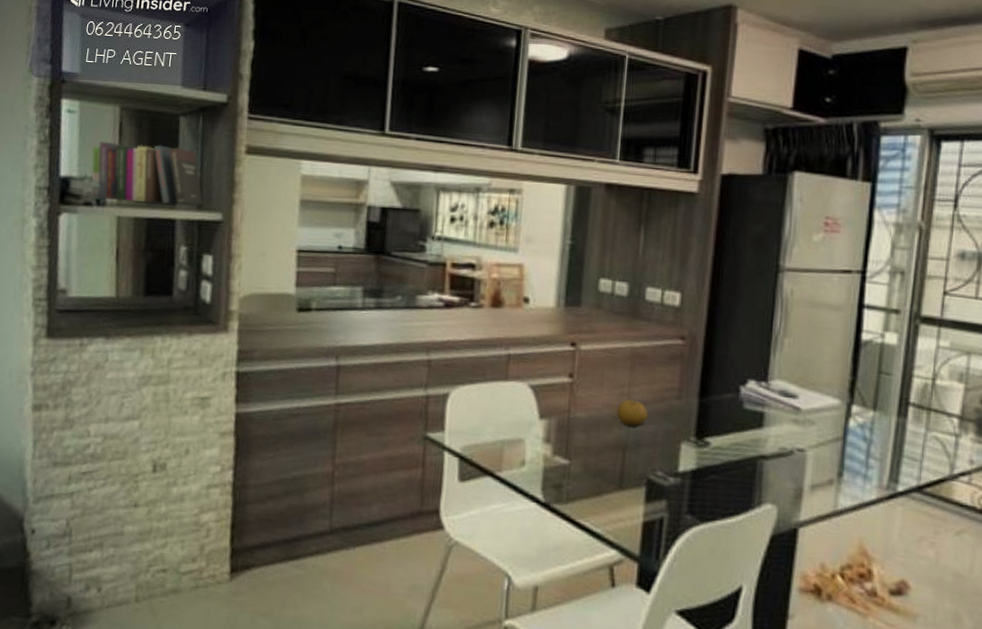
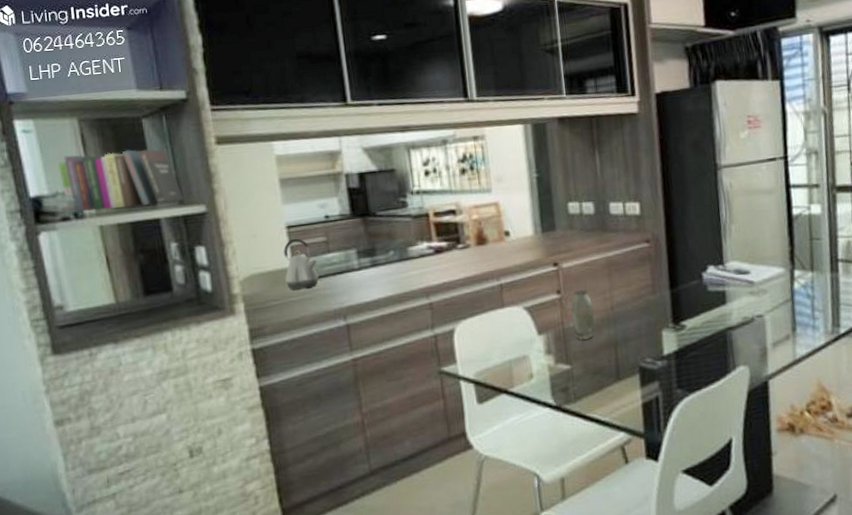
kettle: none [284,264,321,319] -> present [284,238,319,290]
vase: none [580,378,608,436] -> present [571,289,595,340]
fruit: present [617,399,648,427] -> none [603,302,631,326]

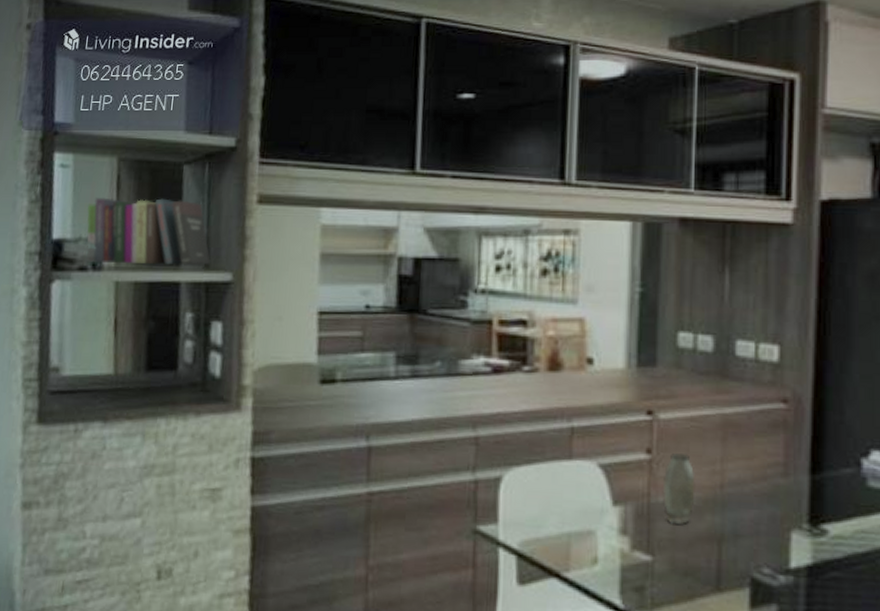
kettle: present [284,238,319,290] -> none [304,327,347,393]

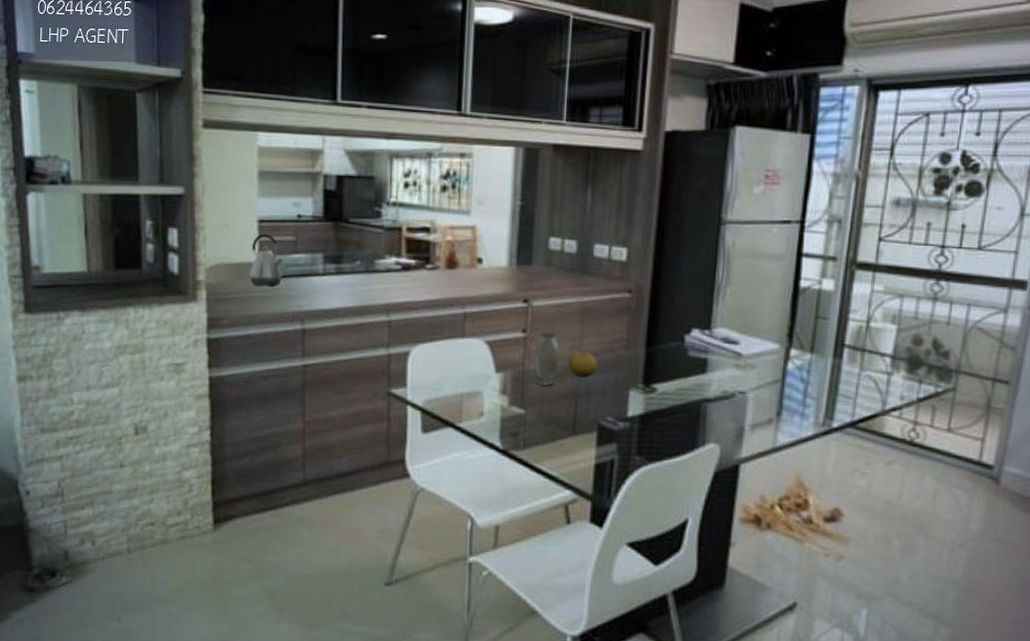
books: present [86,197,212,266] -> none [53,120,165,181]
kettle: none [304,327,347,393] -> present [249,233,284,286]
fruit: none [708,479,747,512] -> present [569,351,598,377]

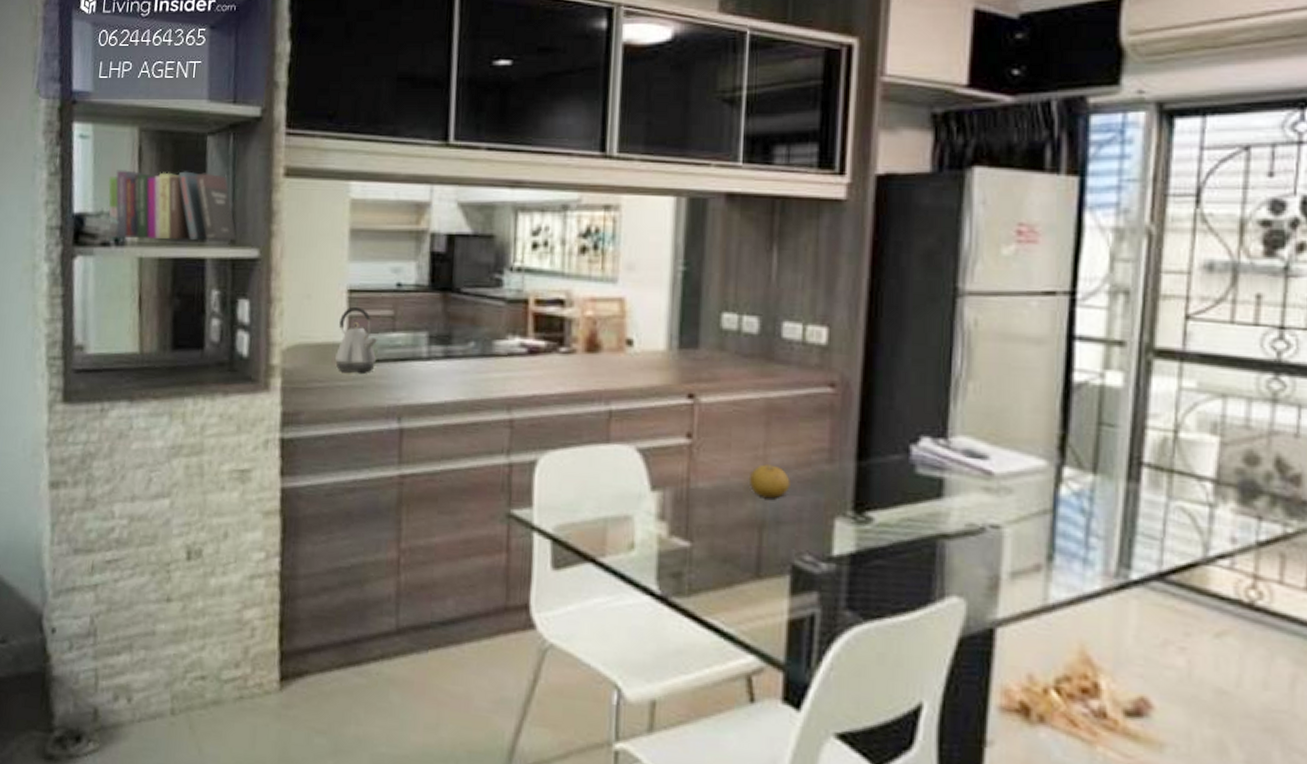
books: none [53,120,165,181] -> present [108,170,238,242]
vase: present [534,332,560,386] -> none [702,437,737,511]

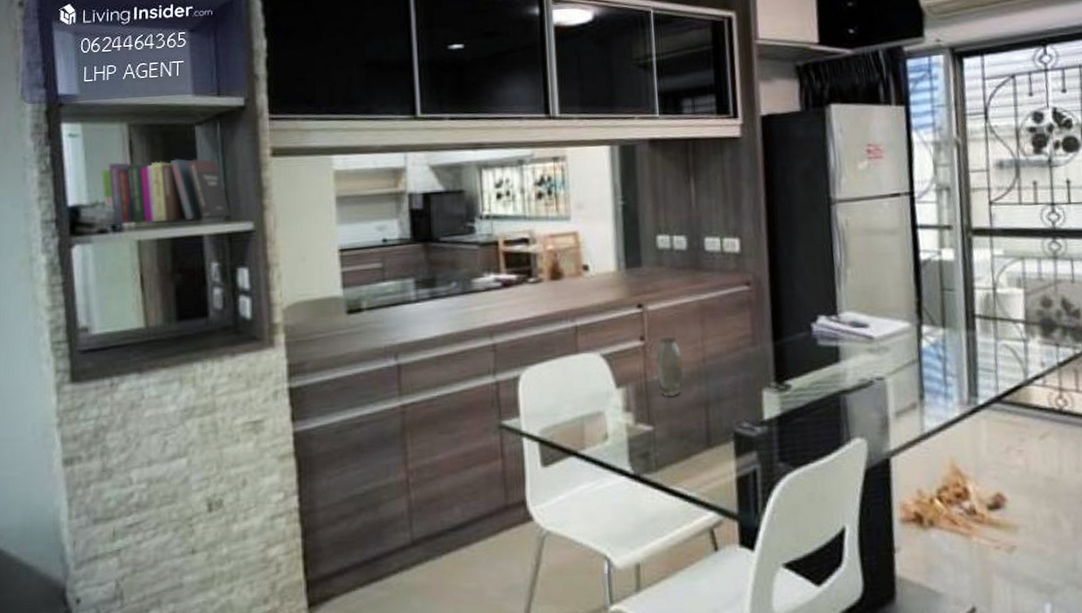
kettle: present [334,306,378,373] -> none [332,263,371,322]
vase: none [702,437,737,511] -> present [655,336,683,397]
fruit: present [750,464,790,499] -> none [693,353,726,382]

